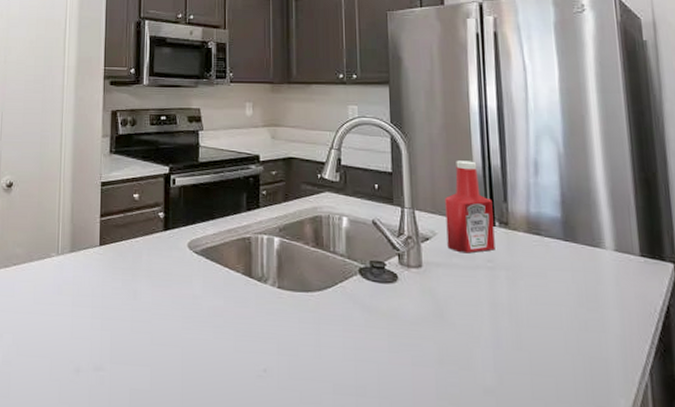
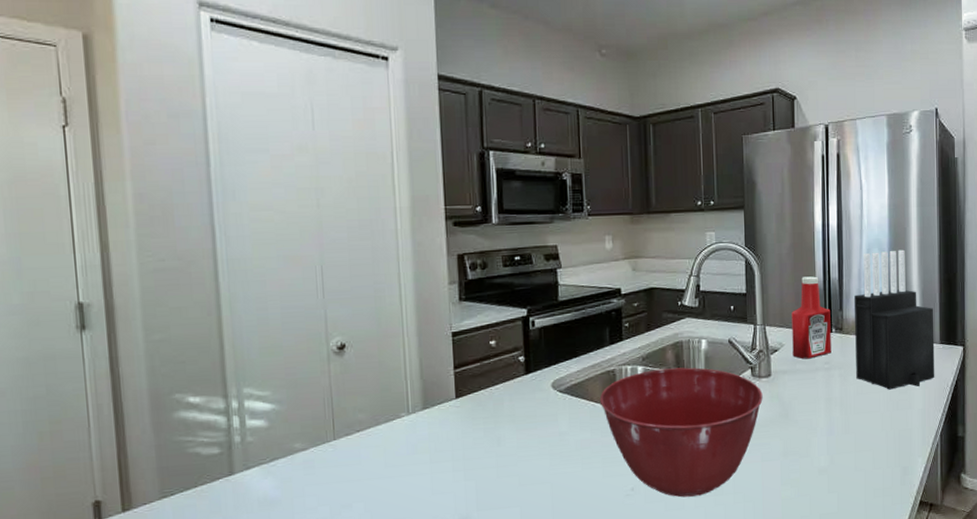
mixing bowl: none [234,242,413,393] -> present [599,367,763,497]
knife block: none [522,139,636,306] -> present [854,249,935,390]

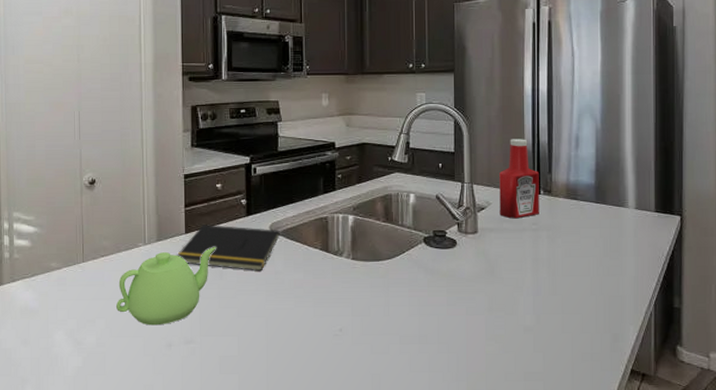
teapot: none [377,411,492,505] -> present [116,247,216,326]
notepad: none [447,386,564,434] -> present [177,225,280,271]
mixing bowl: present [599,367,763,497] -> none [312,219,469,342]
knife block: present [854,249,935,390] -> none [564,116,649,255]

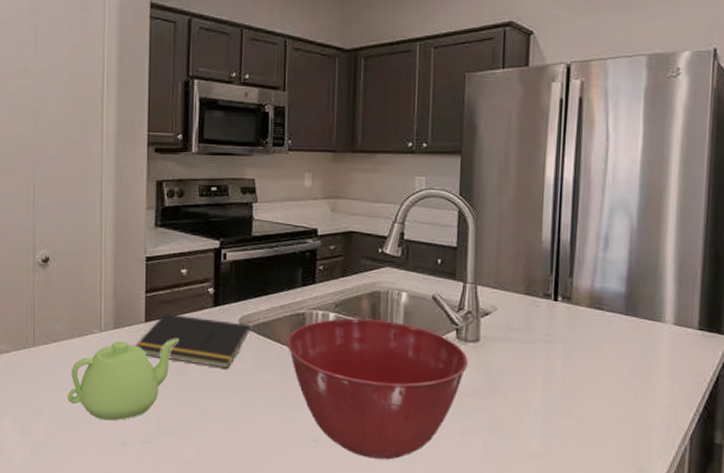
mixing bowl: none [312,219,469,342] -> present [286,318,468,460]
ketchup bottle: present [499,139,539,219] -> none [507,235,557,328]

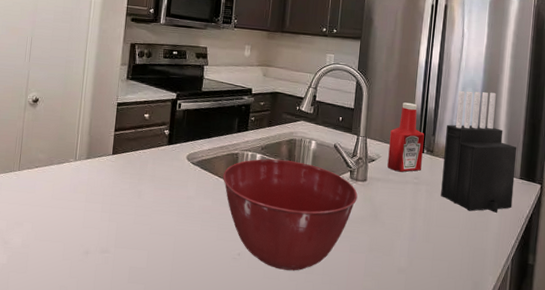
teapot: present [68,339,178,421] -> none [43,169,138,234]
notepad: present [135,313,250,369] -> none [103,148,196,195]
ketchup bottle: none [507,235,557,328] -> present [387,102,424,172]
knife block: none [584,213,693,377] -> present [441,90,517,213]

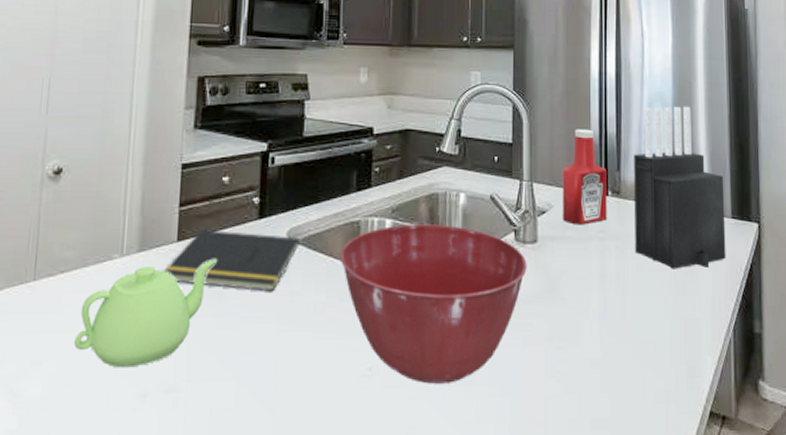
teapot: none [43,169,138,234] -> present [74,260,216,368]
notepad: none [103,148,196,195] -> present [164,230,300,292]

